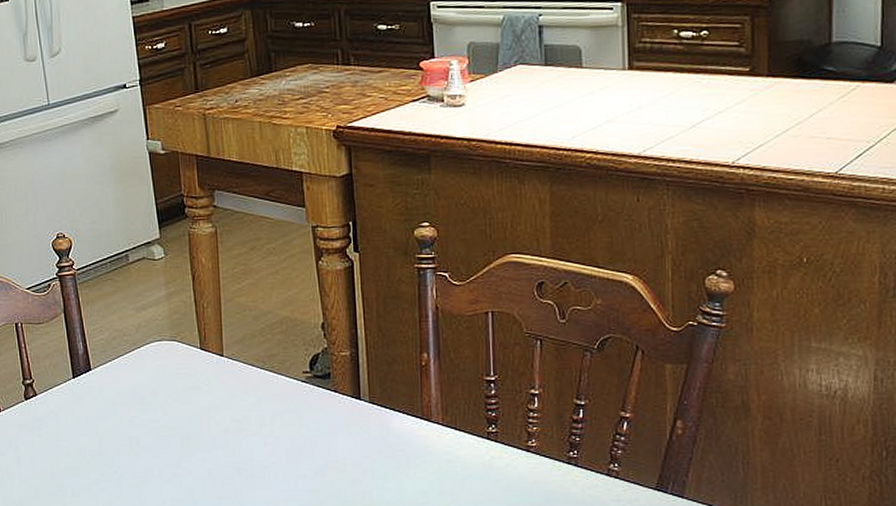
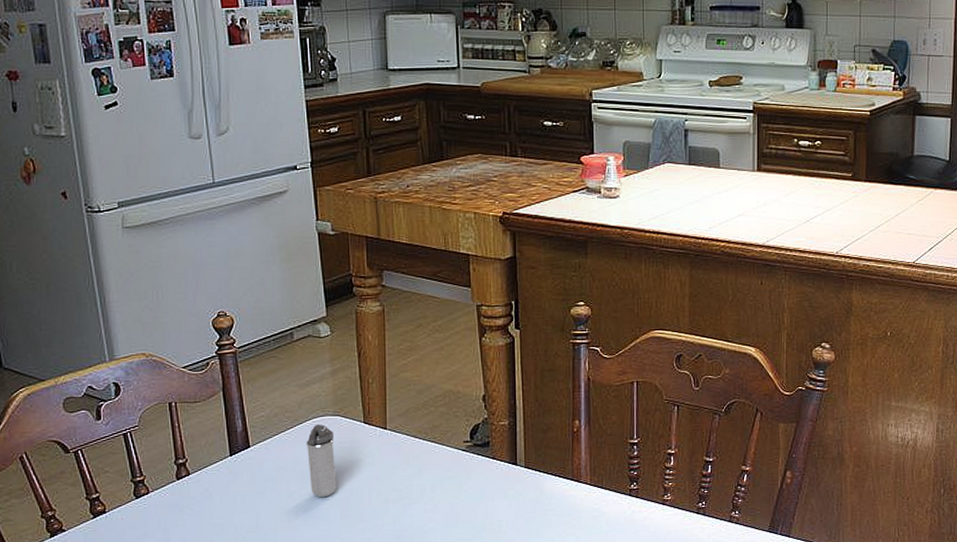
shaker: none [144,349,176,425] -> present [306,425,337,498]

